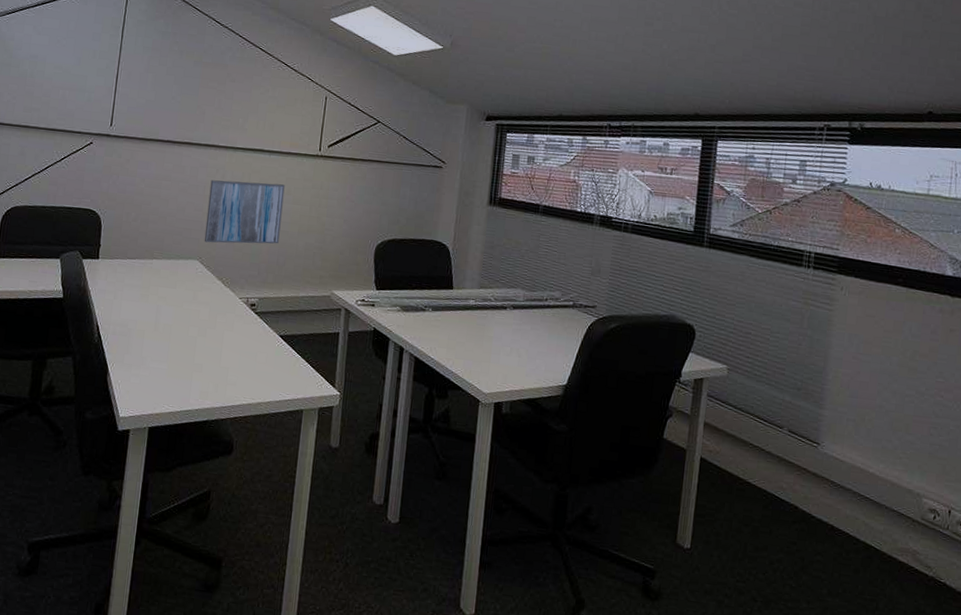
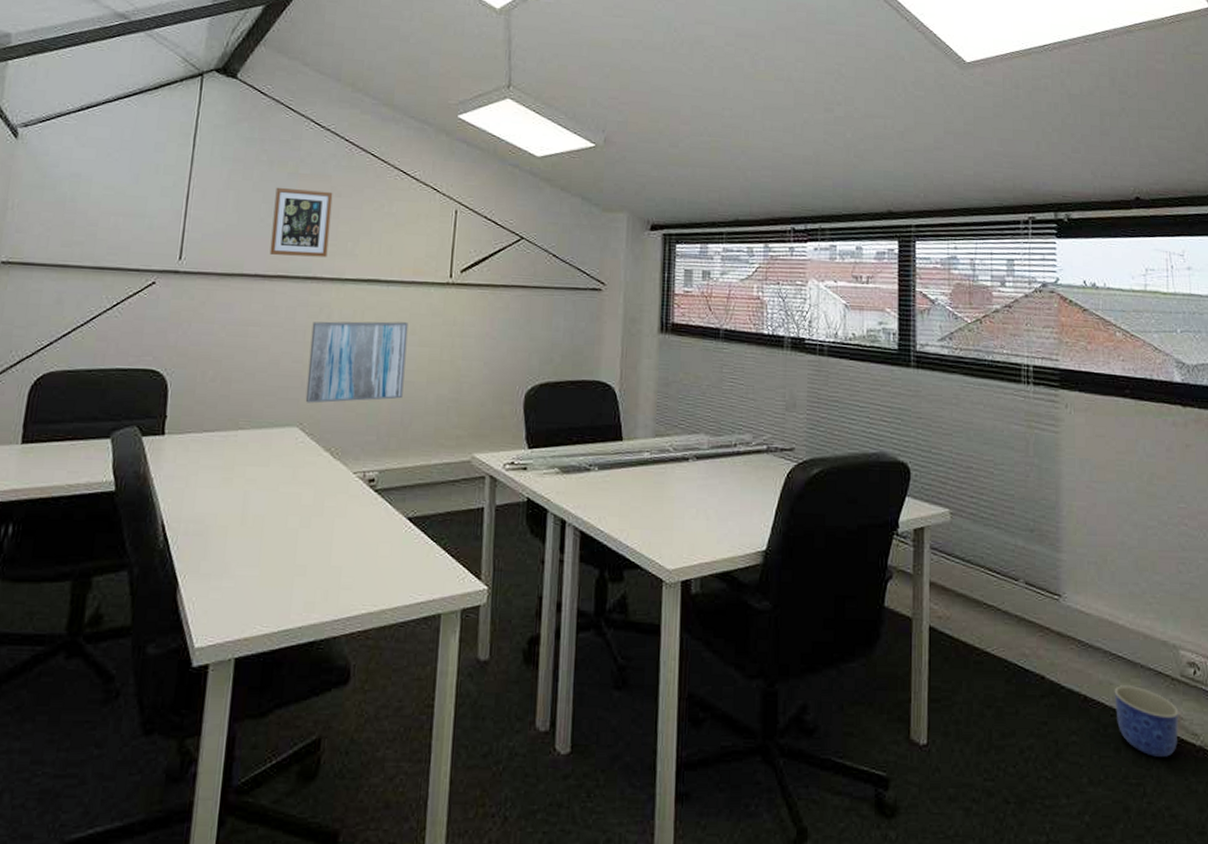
picture frame: none [179,72,229,130] -> present [269,187,333,258]
planter: none [858,521,916,582] -> present [1114,685,1179,757]

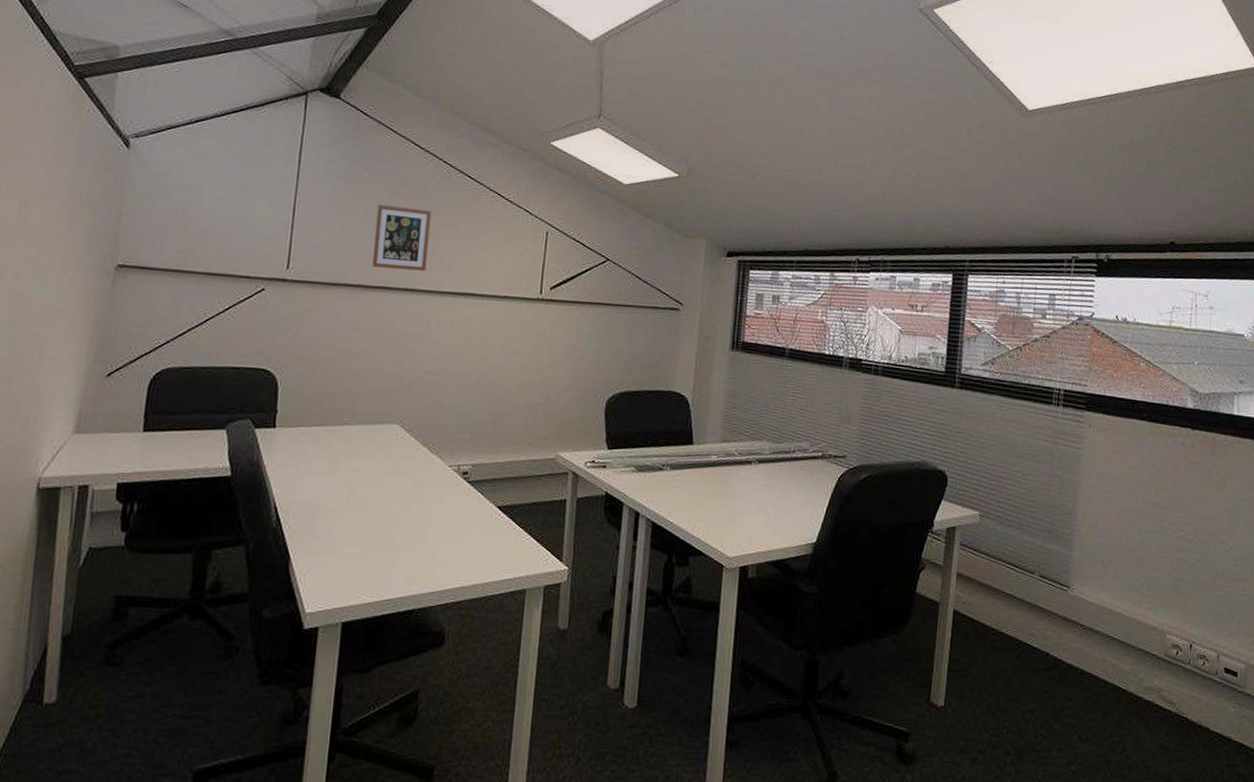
wall art: present [305,321,409,404] -> none [405,330,501,404]
planter: present [1114,685,1179,757] -> none [1107,662,1160,720]

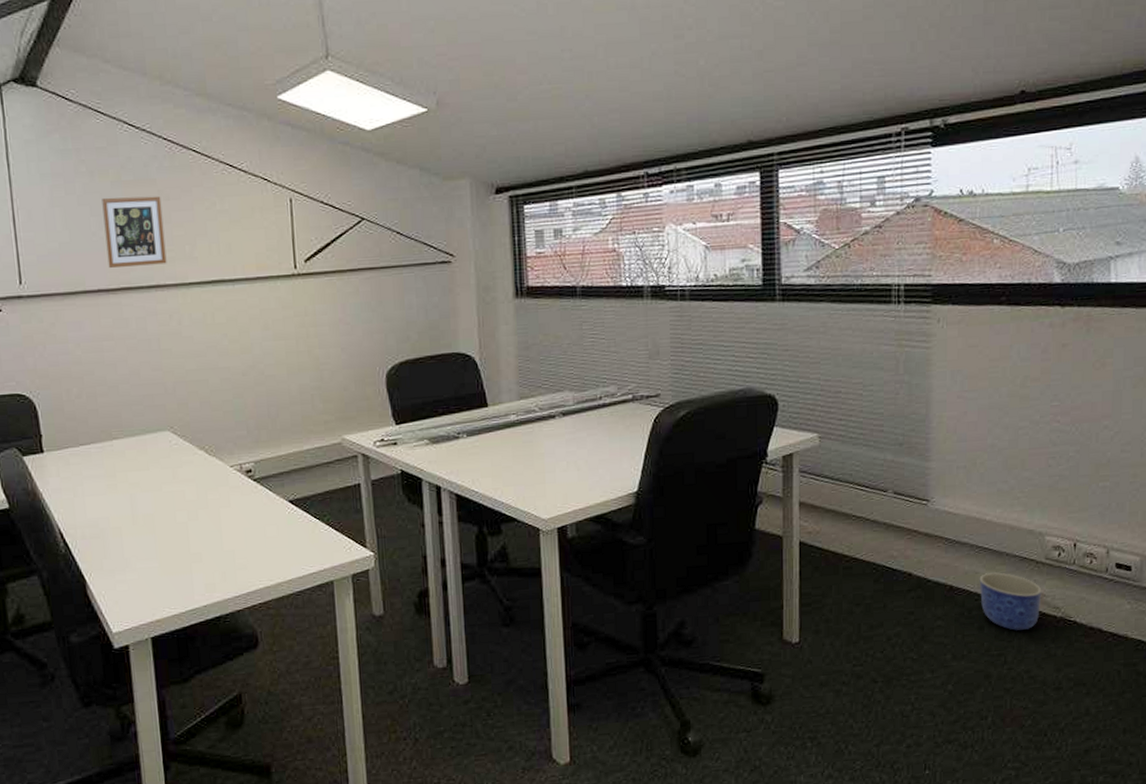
planter: none [1107,662,1160,720] -> present [979,572,1042,631]

